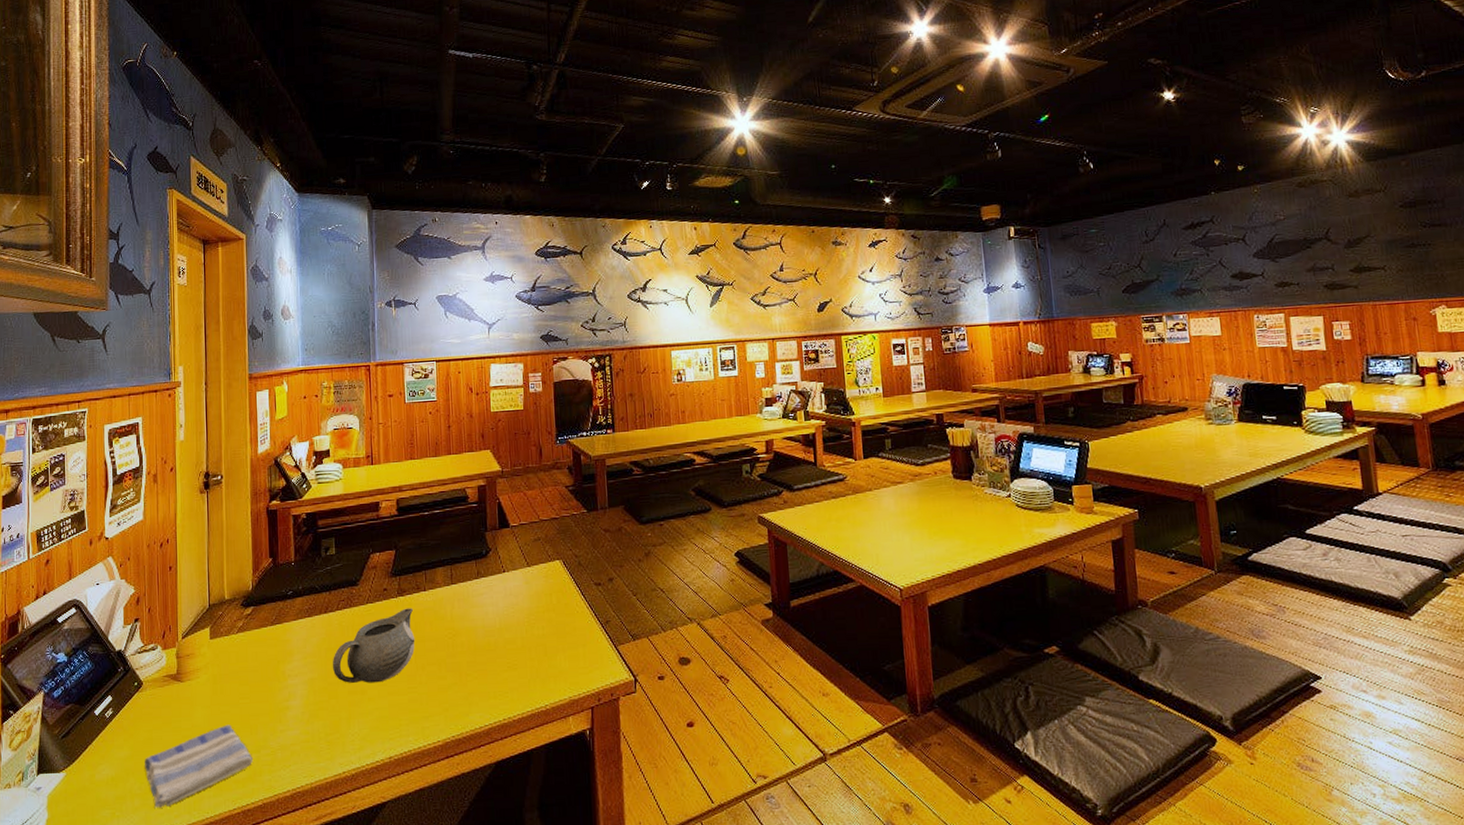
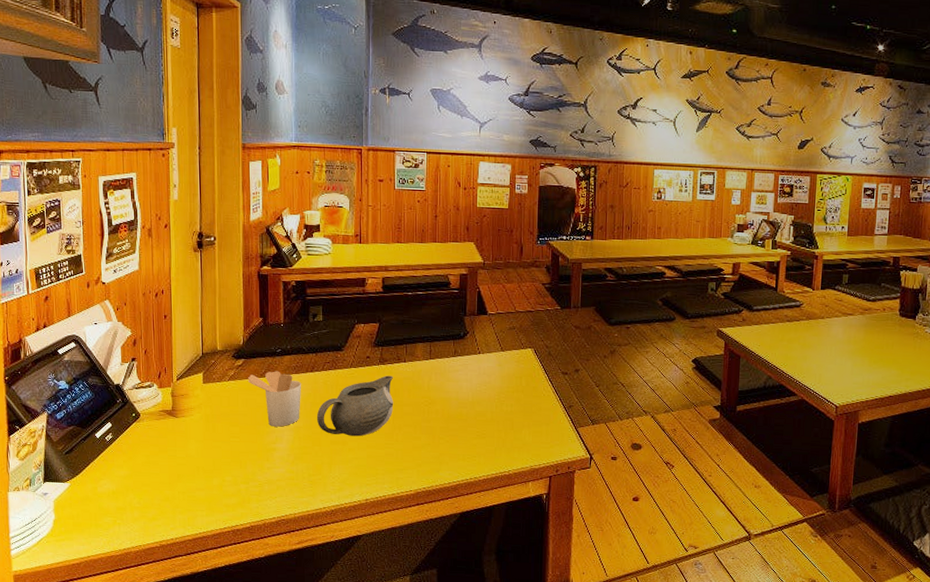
dish towel: present [145,724,252,808] -> none [143,458,242,520]
utensil holder: none [257,616,316,681] -> present [247,371,302,427]

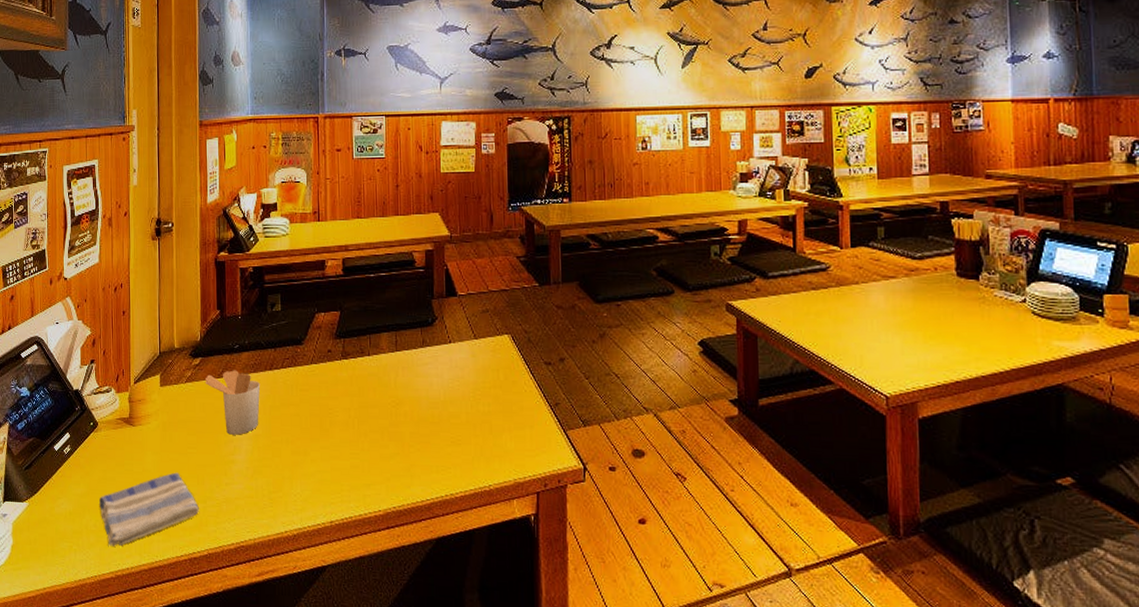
dish towel: none [143,458,242,520] -> present [99,472,199,546]
teapot: present [316,375,394,437] -> none [276,372,358,445]

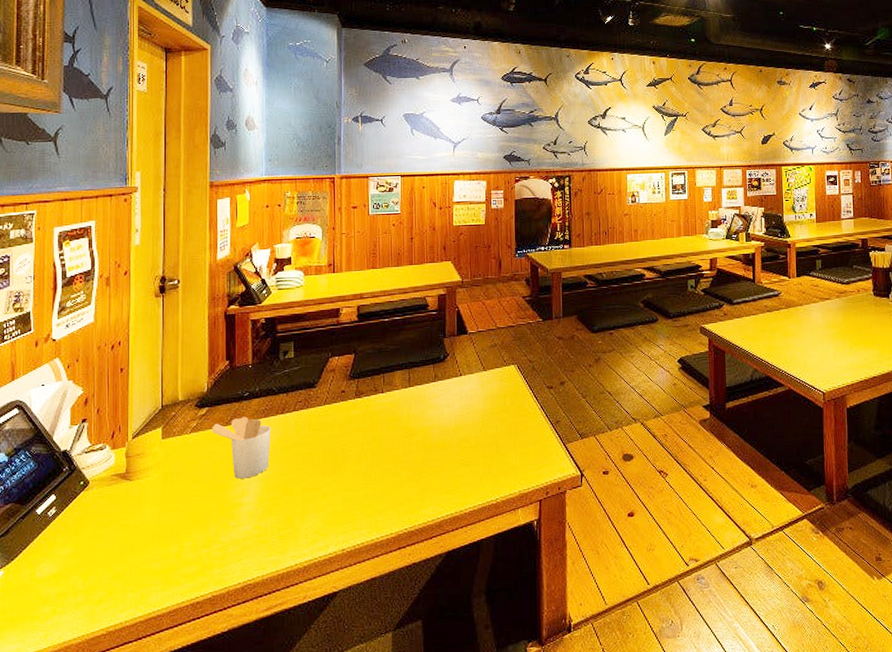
dish towel: present [99,472,199,546] -> none [89,521,203,603]

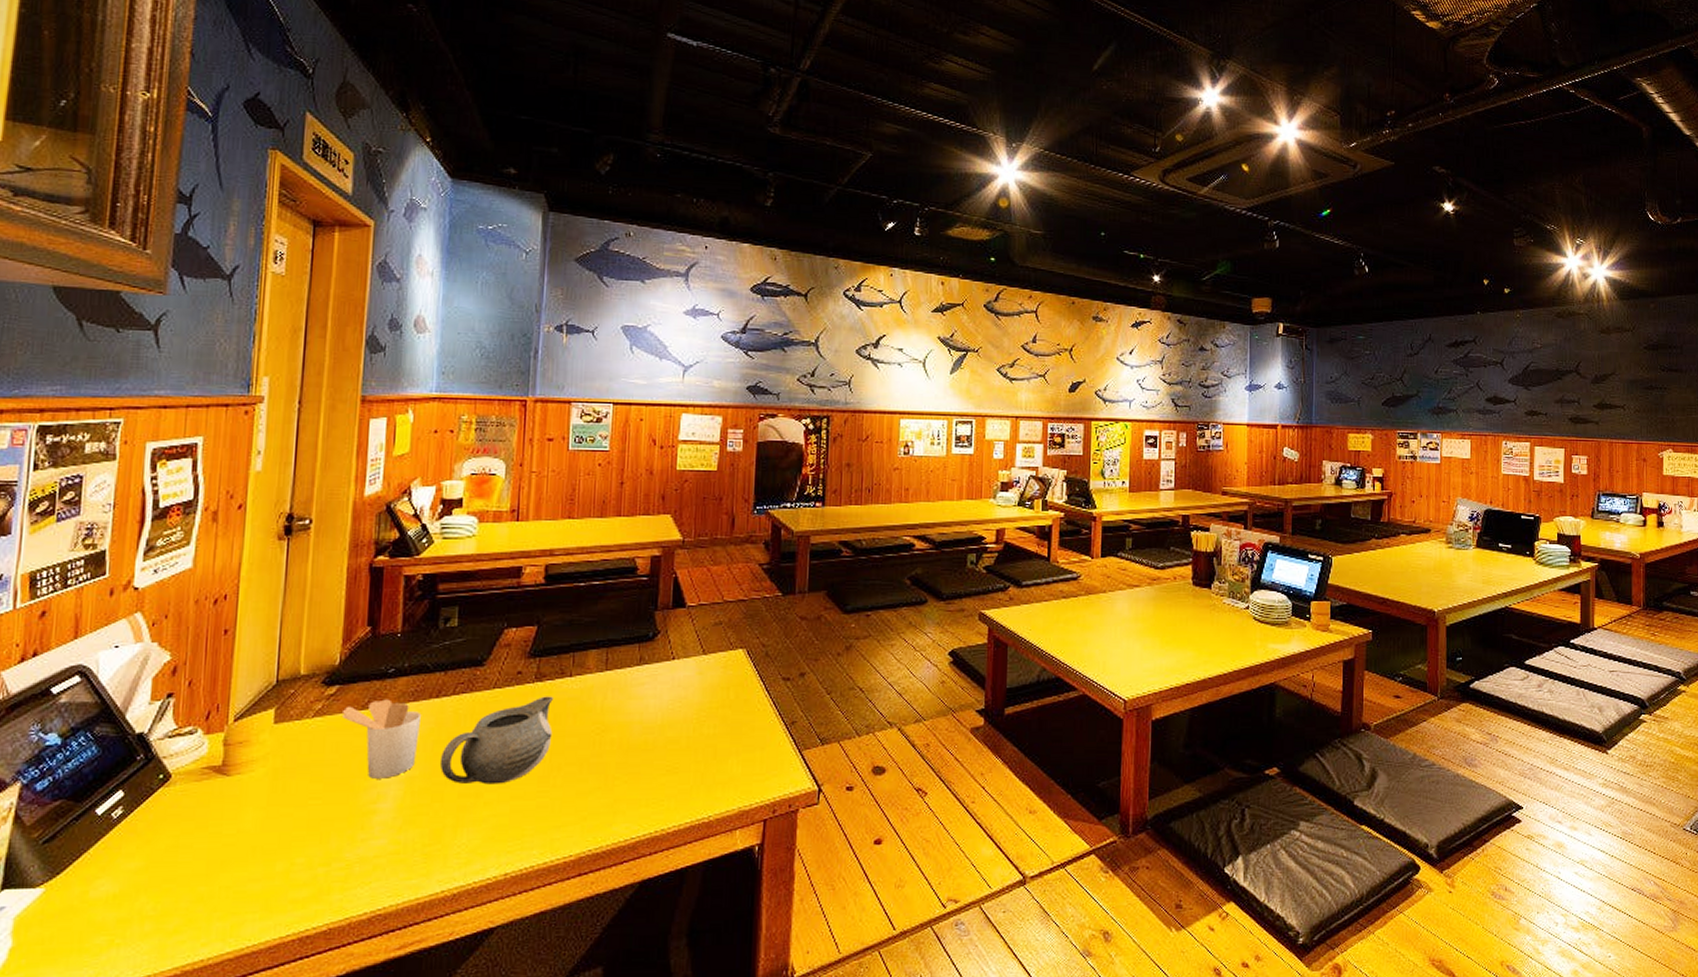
teapot: none [287,409,372,480] -> present [439,696,555,785]

